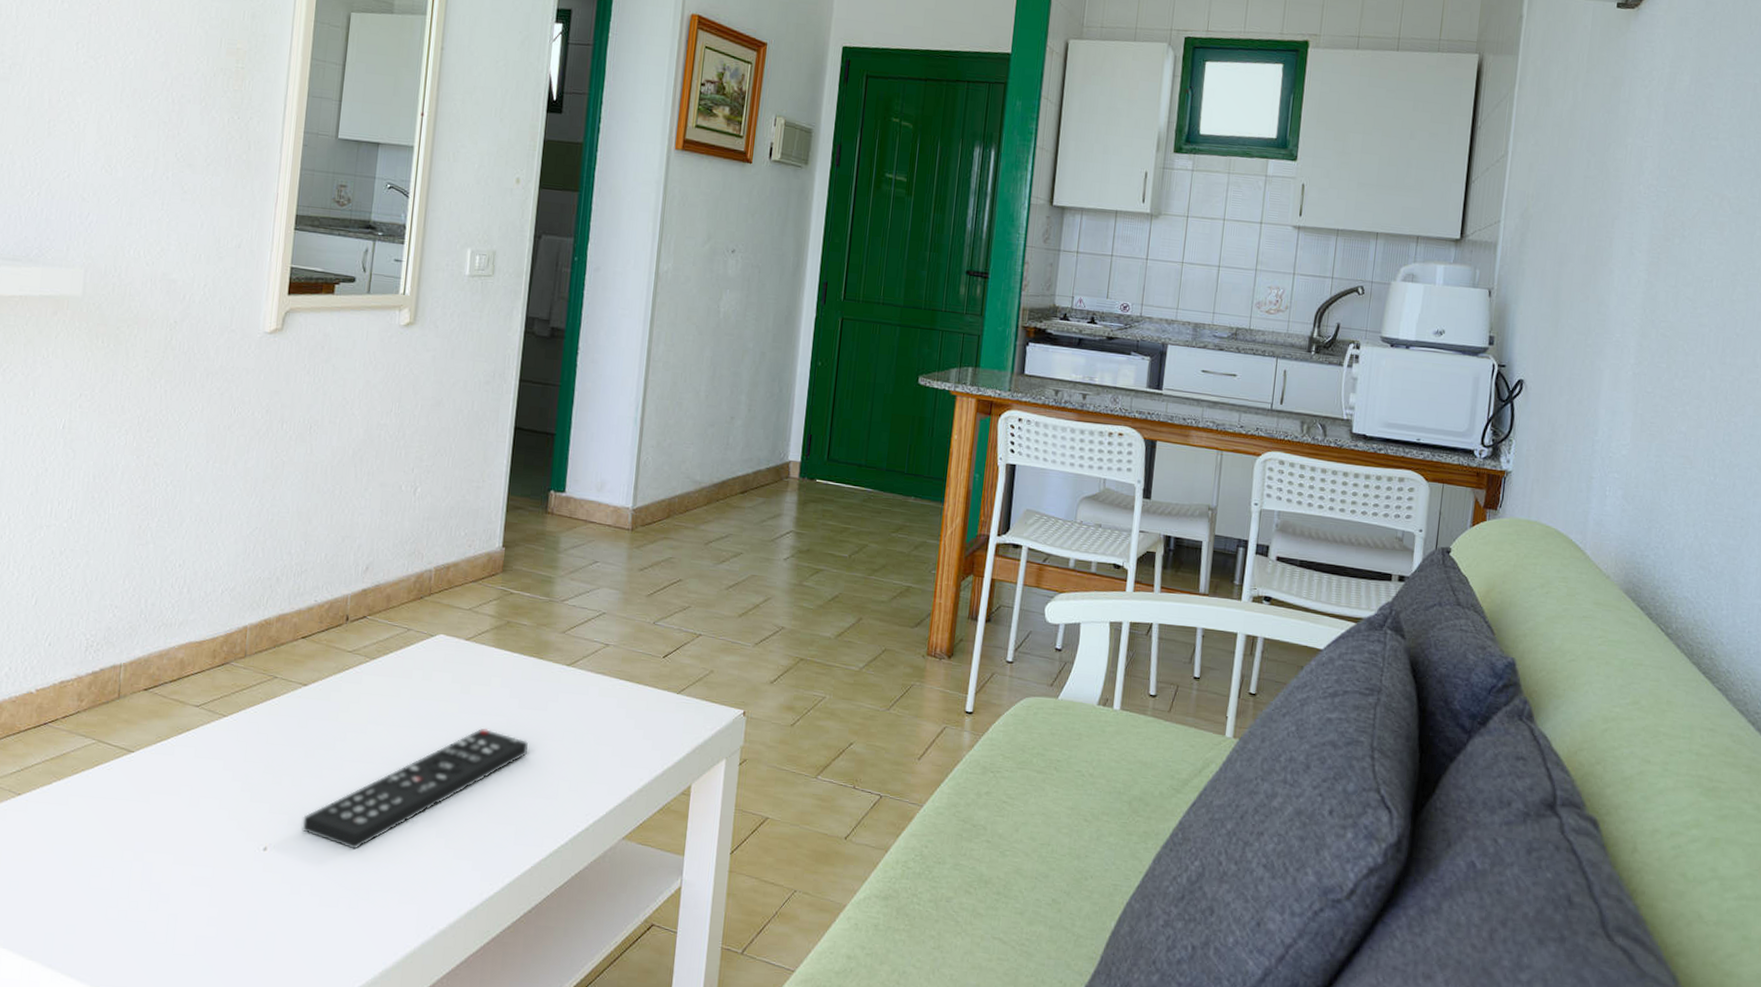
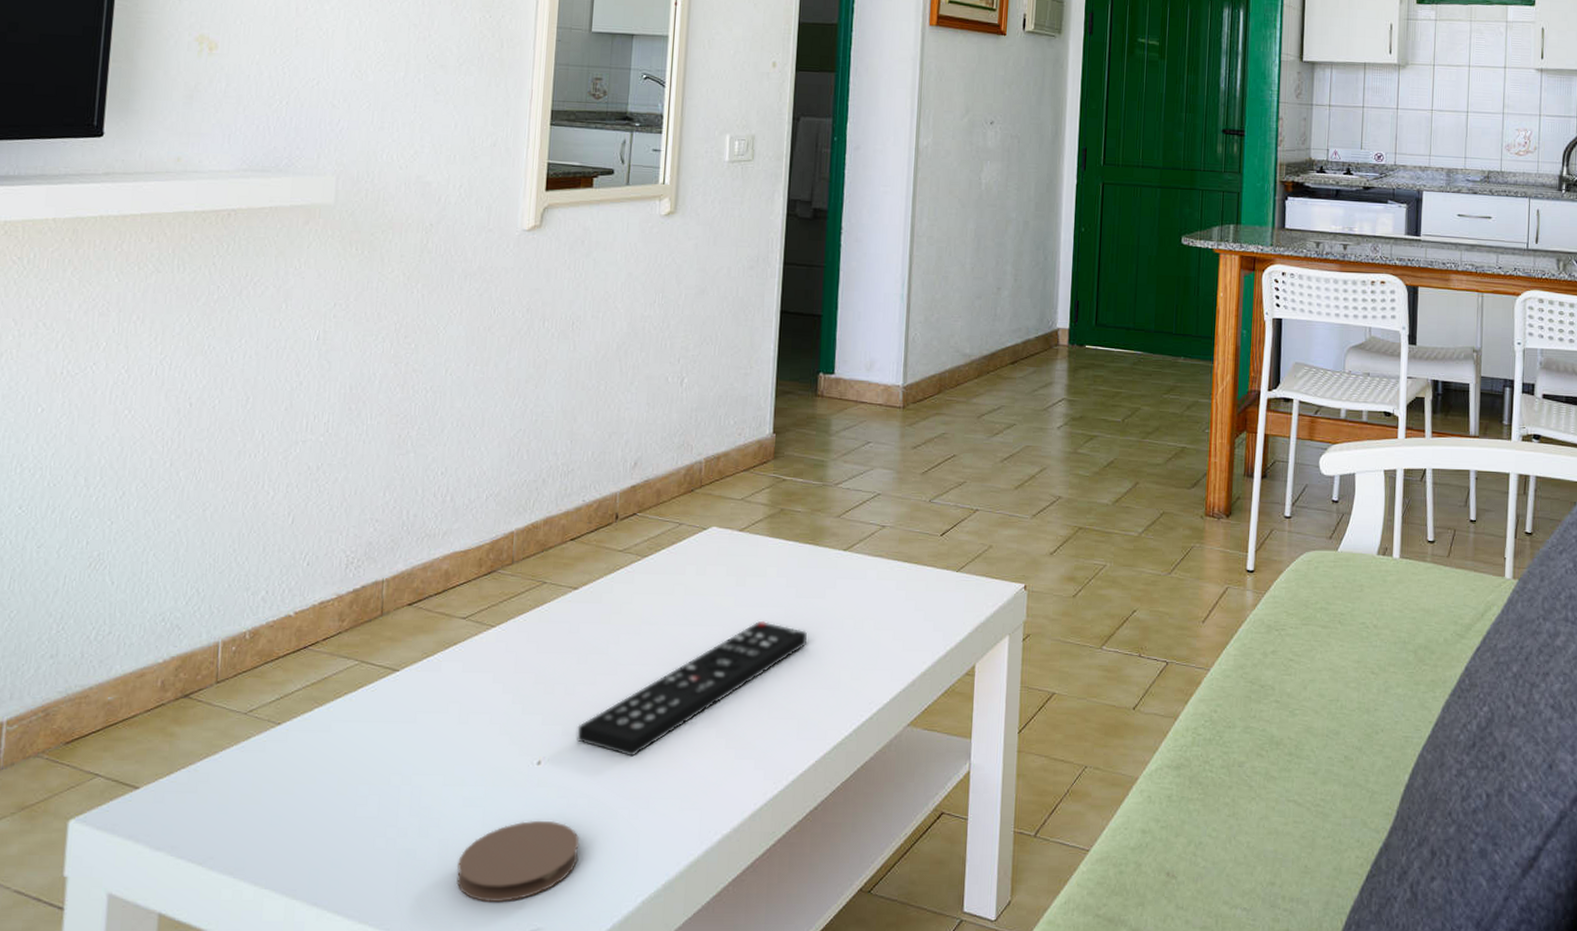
coaster: none [183,903,302,978] -> present [456,821,580,903]

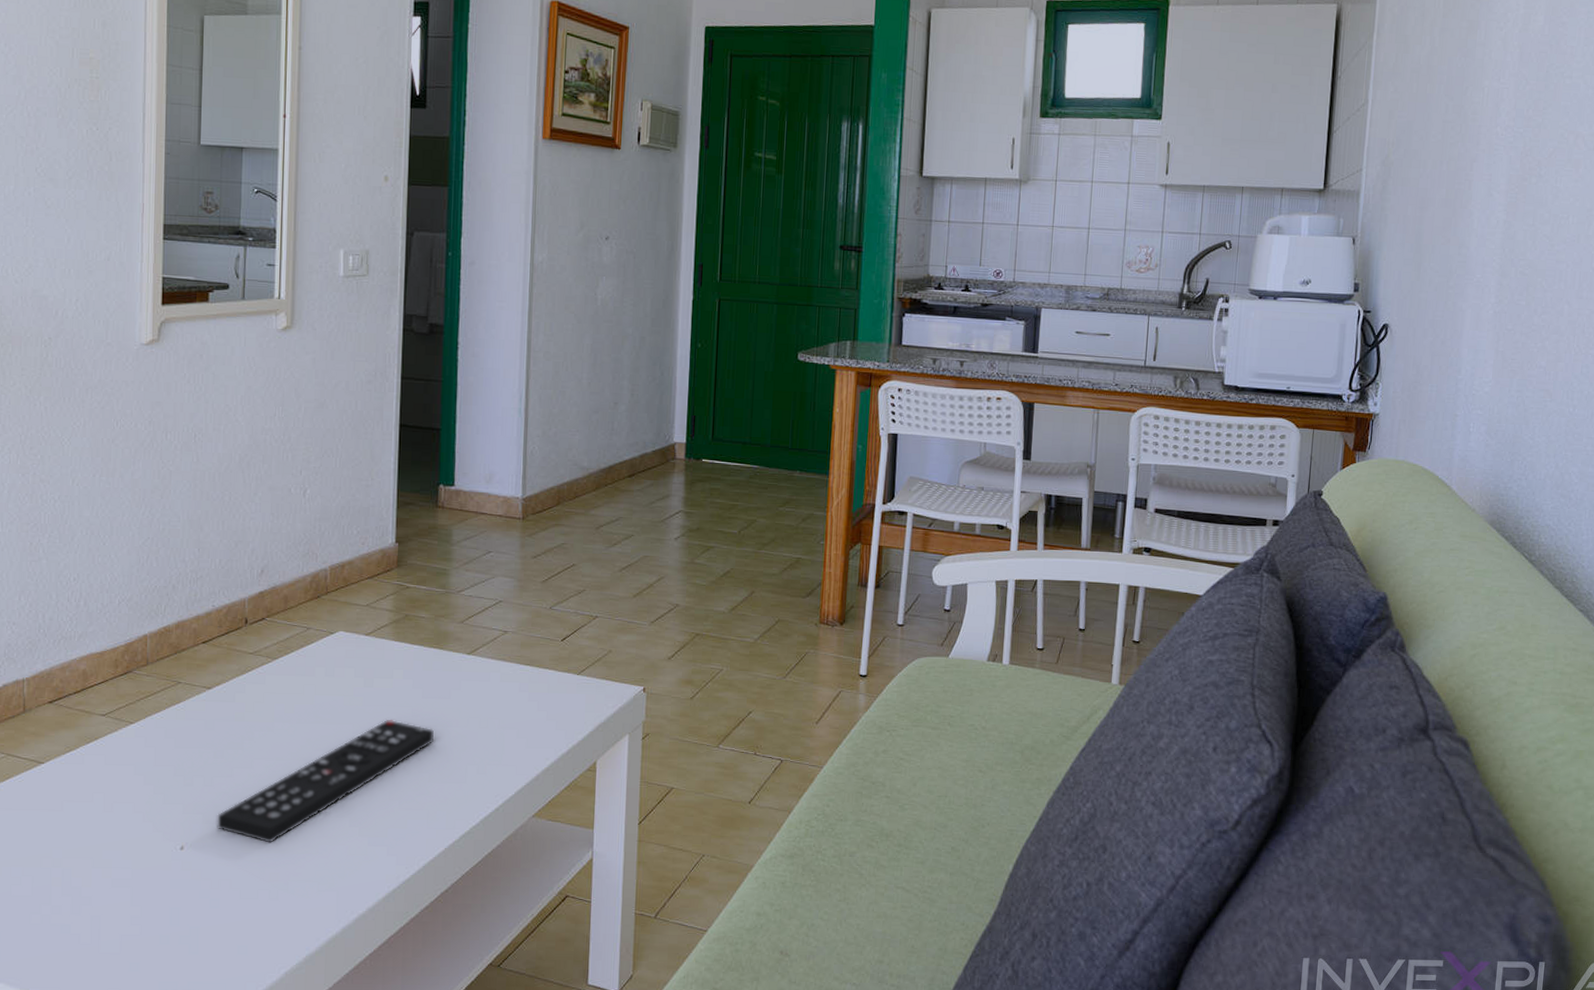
coaster: present [456,821,580,903] -> none [110,900,224,973]

